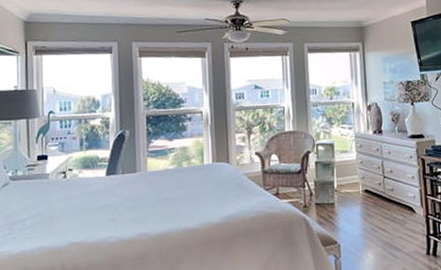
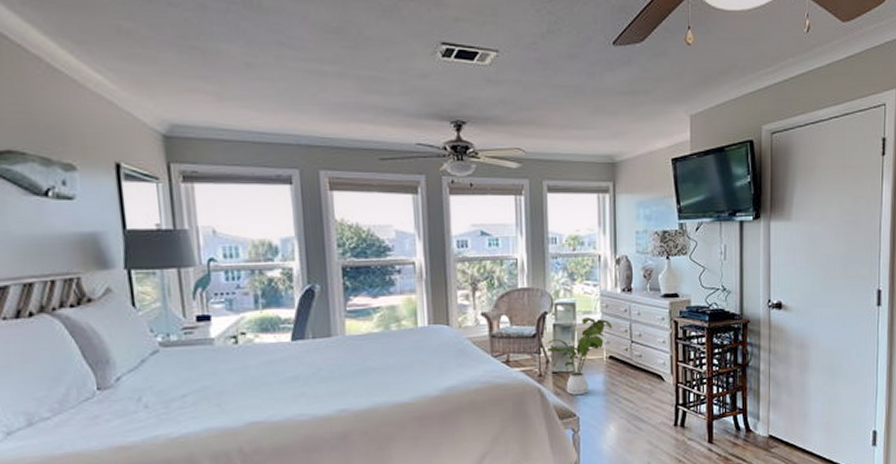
house plant: none [311,156,366,225] -> present [547,317,612,396]

